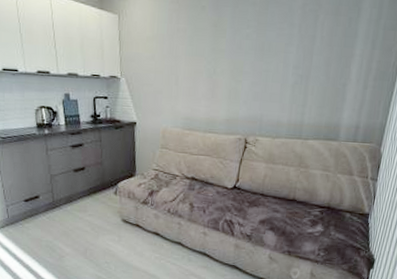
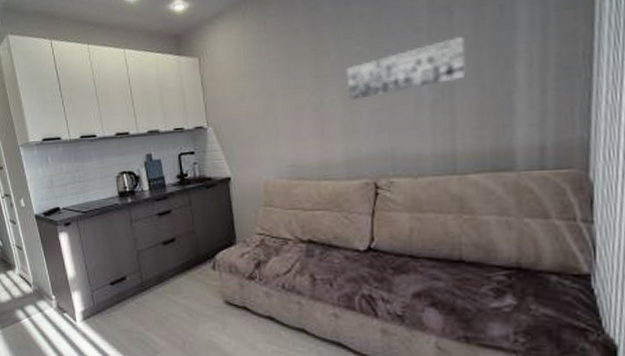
wall art: none [234,36,323,73] -> present [346,37,466,100]

